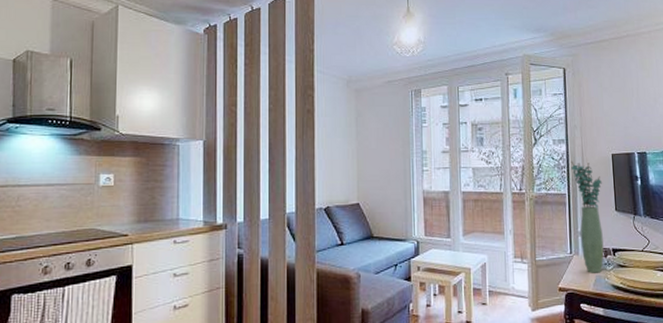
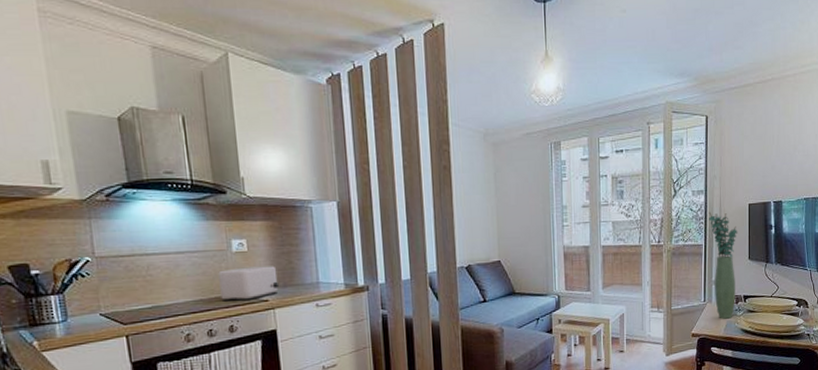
toaster: none [83,201,139,236] -> present [218,266,279,303]

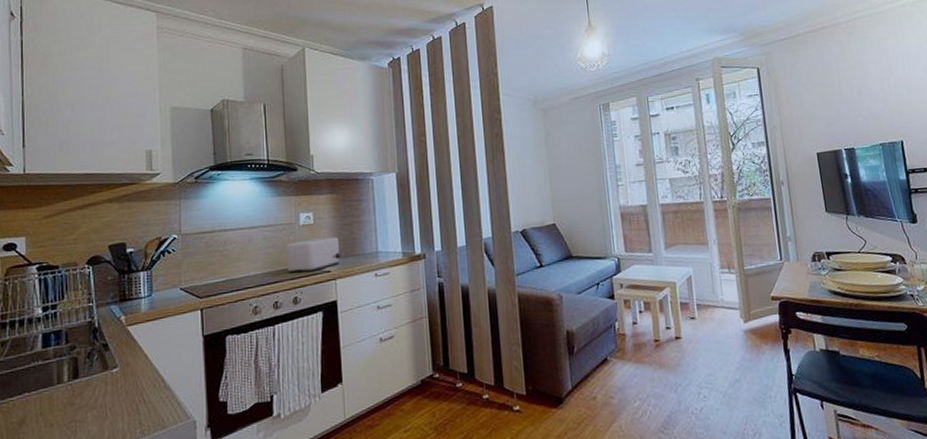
vase: present [709,211,737,319] -> none [773,163,818,280]

